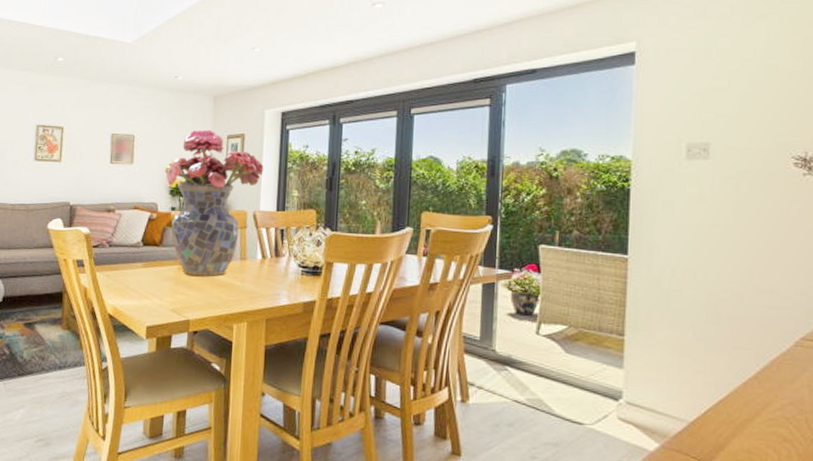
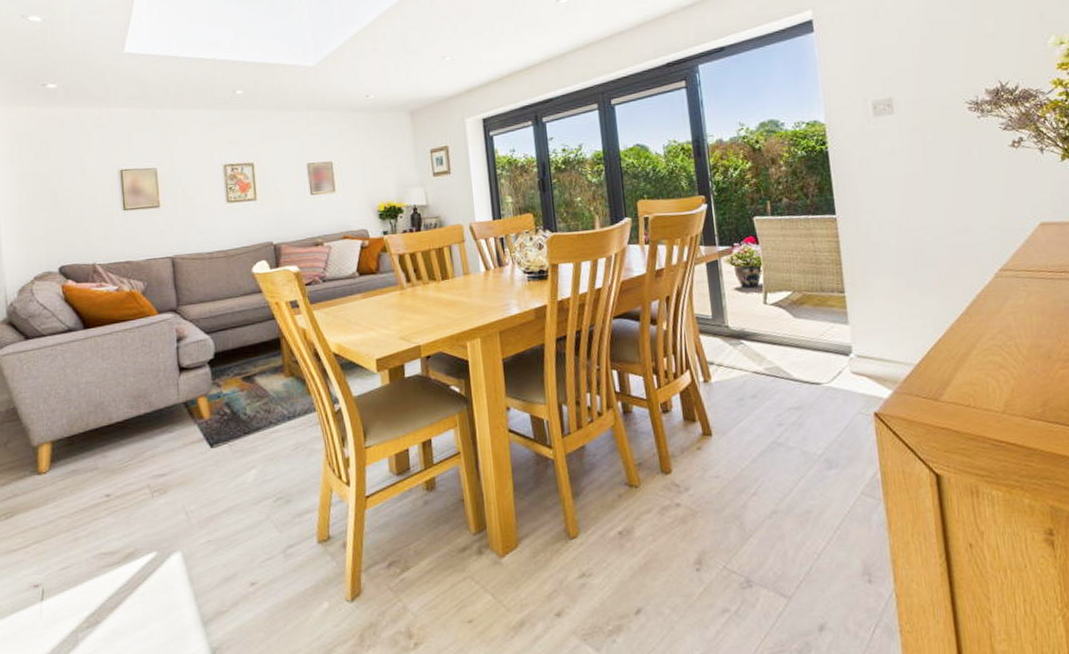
flower arrangement: present [164,129,264,277] -> none [369,146,473,300]

